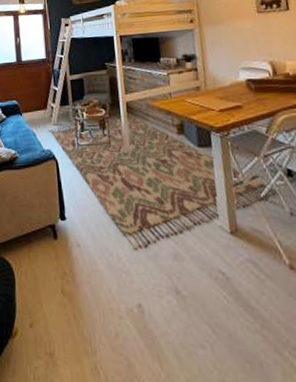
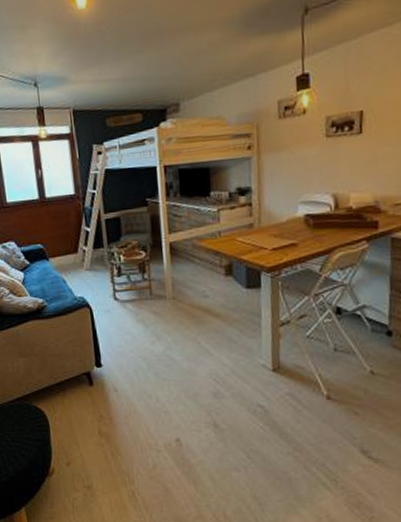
rug: present [48,113,277,250] -> none [80,255,323,391]

